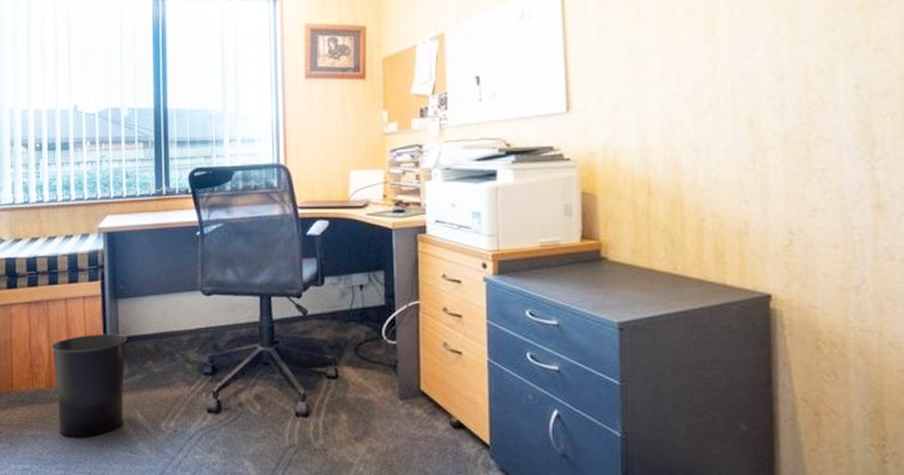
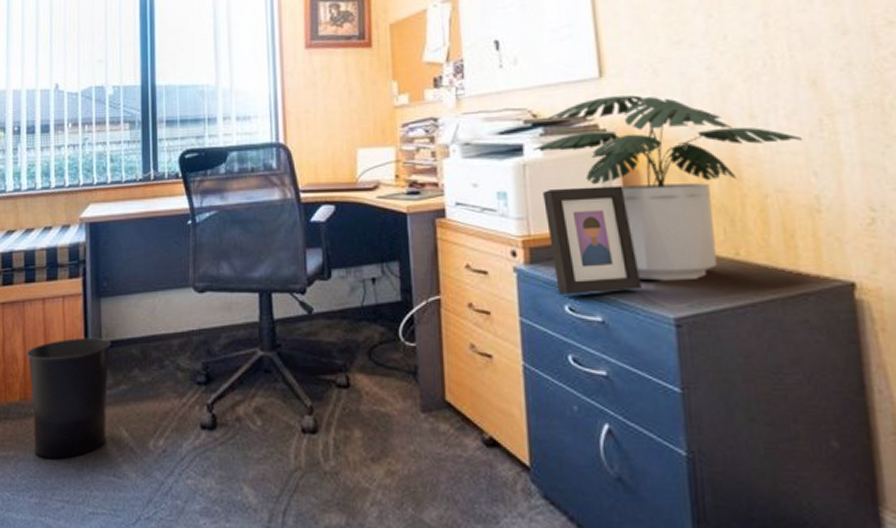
potted plant: none [506,129,737,291] -> present [533,95,802,281]
picture frame: none [512,208,593,301] -> present [543,186,642,294]

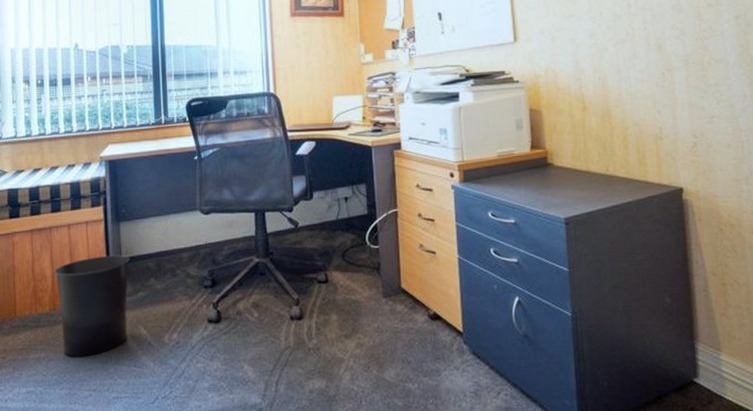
potted plant: present [533,95,802,281] -> none [466,55,651,192]
picture frame: present [543,186,642,294] -> none [473,123,543,204]

